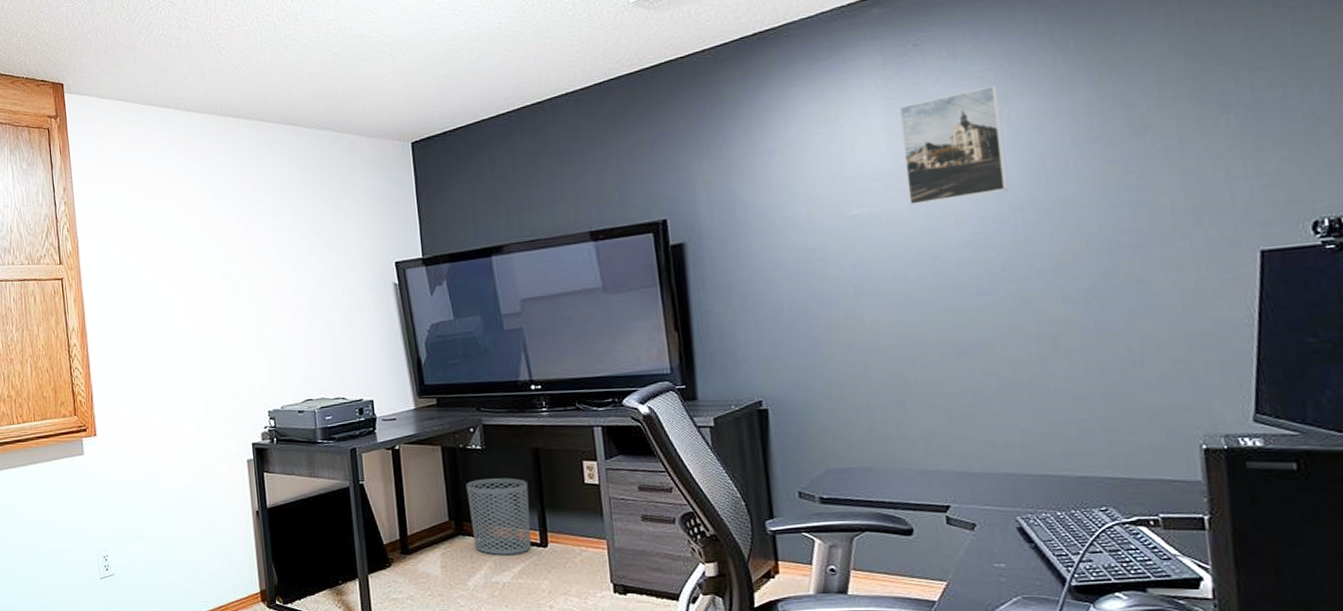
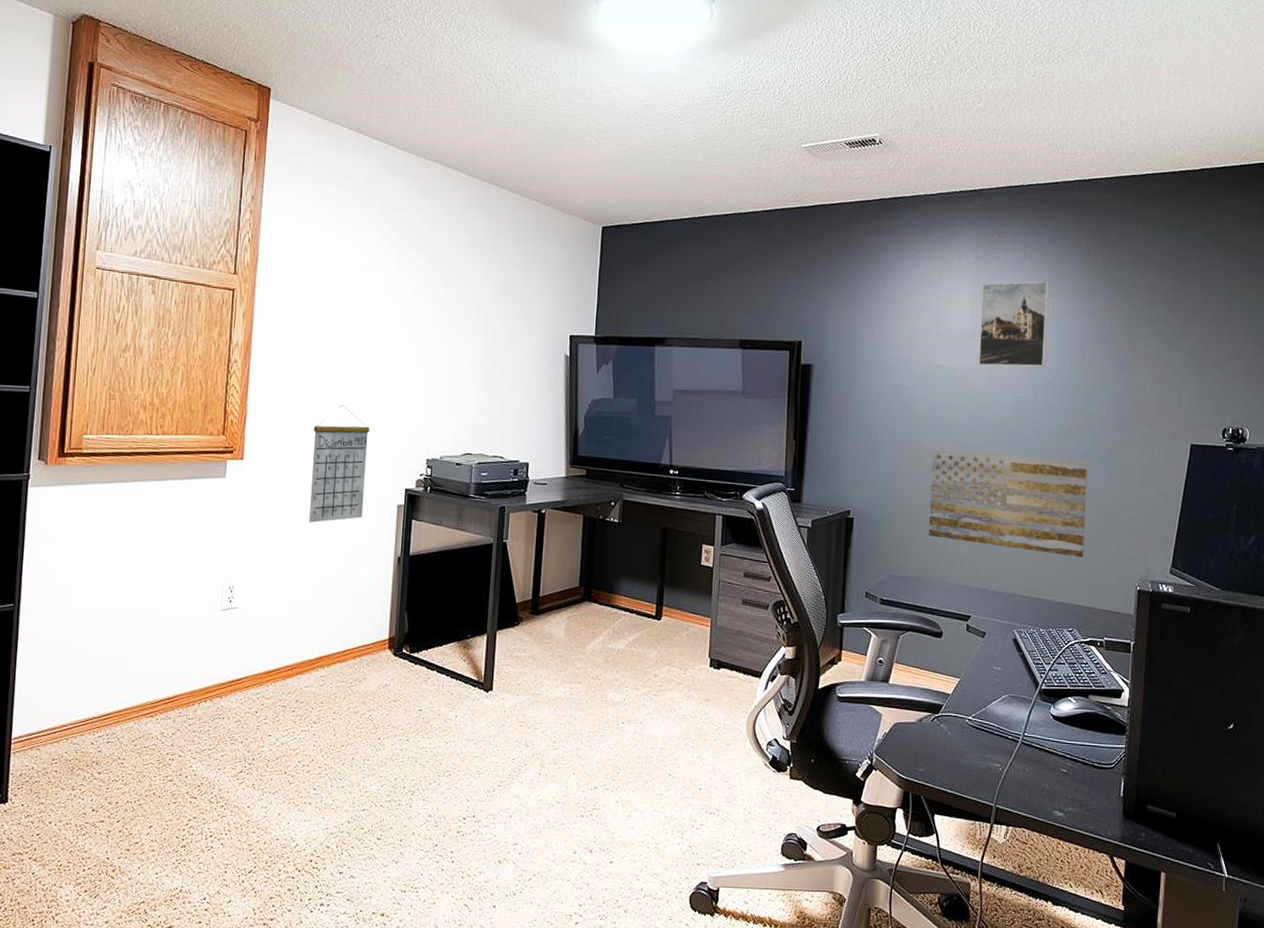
calendar: none [155,369,215,487] -> present [309,404,370,523]
waste bin: present [466,478,531,555] -> none [598,550,653,624]
wall art: none [861,297,1110,418] -> present [928,450,1089,557]

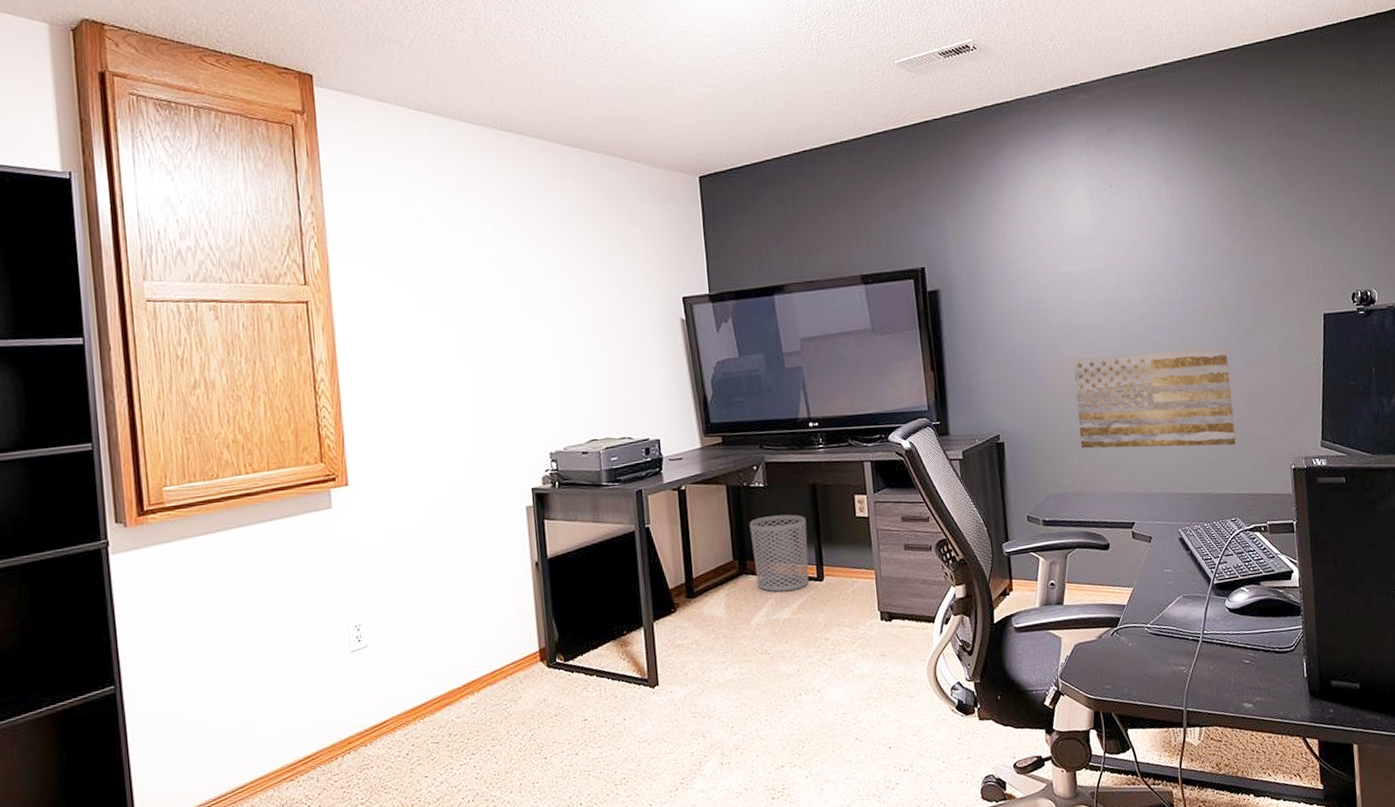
calendar: present [309,404,370,523] -> none [420,408,490,541]
waste bin: none [598,550,653,624] -> present [749,514,809,592]
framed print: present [978,281,1049,367] -> none [1098,169,1172,266]

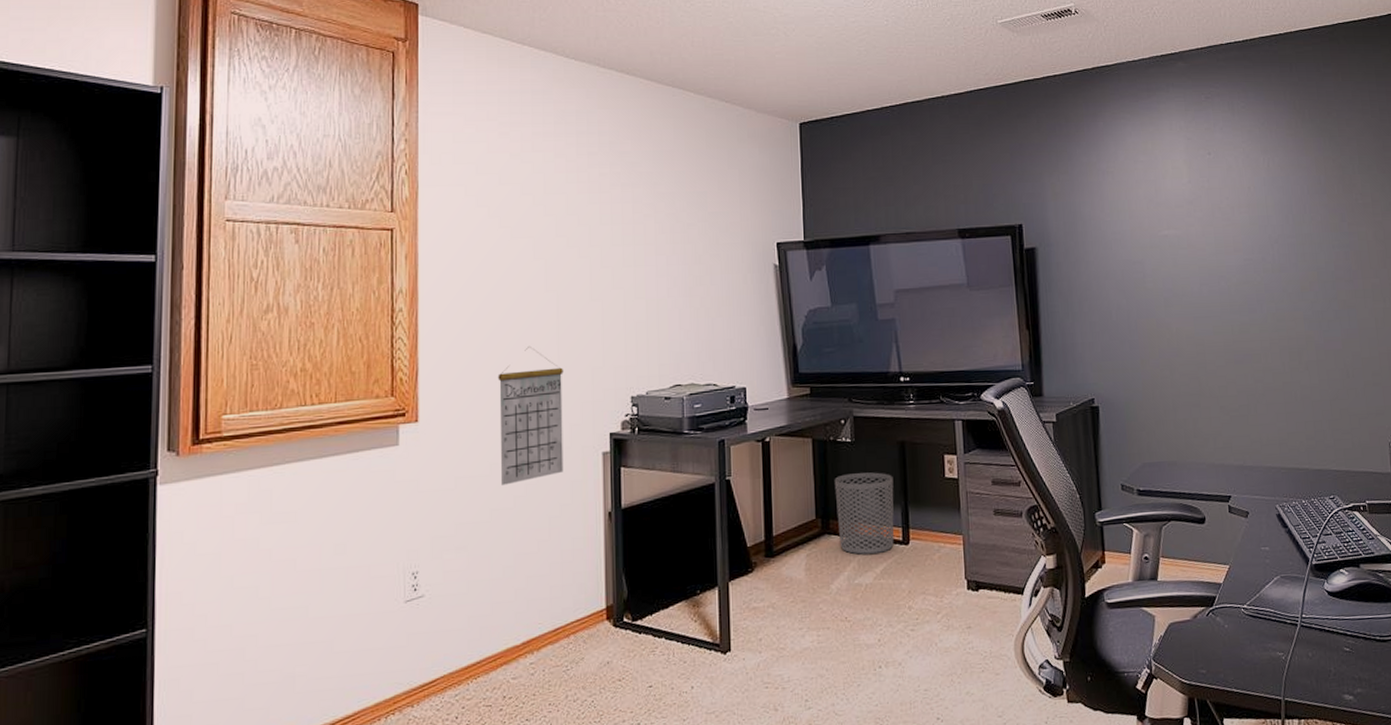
calendar: none [420,408,490,541] -> present [498,345,564,485]
wall art: present [1072,347,1237,449] -> none [1169,319,1335,420]

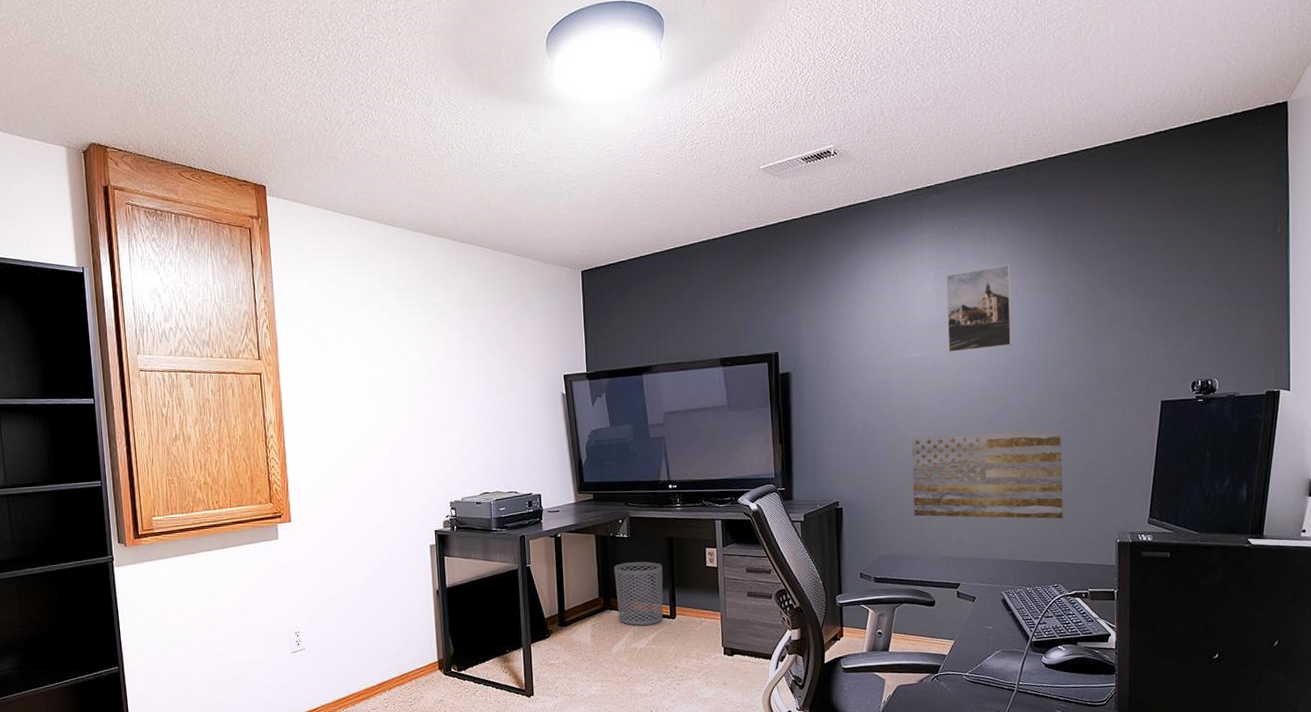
calendar: present [498,345,564,485] -> none [347,463,401,569]
wall art: none [1169,319,1335,420] -> present [911,429,1064,519]
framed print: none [1196,139,1269,232] -> present [946,264,1013,353]

